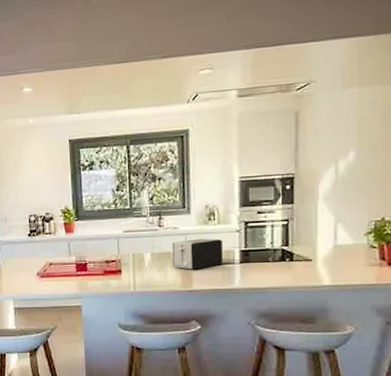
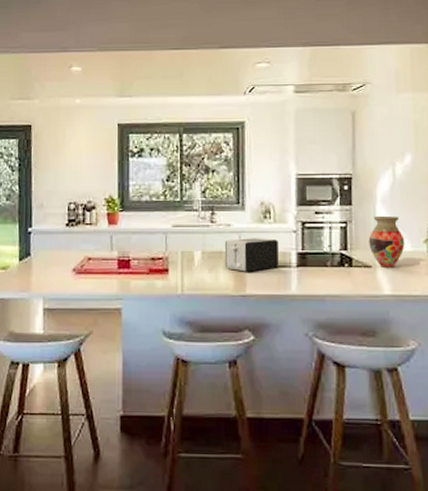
vase: none [309,211,345,260] -> present [368,215,405,267]

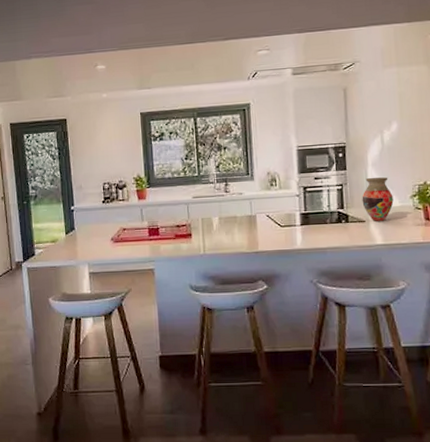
toaster: present [224,237,279,272] -> none [238,202,285,233]

